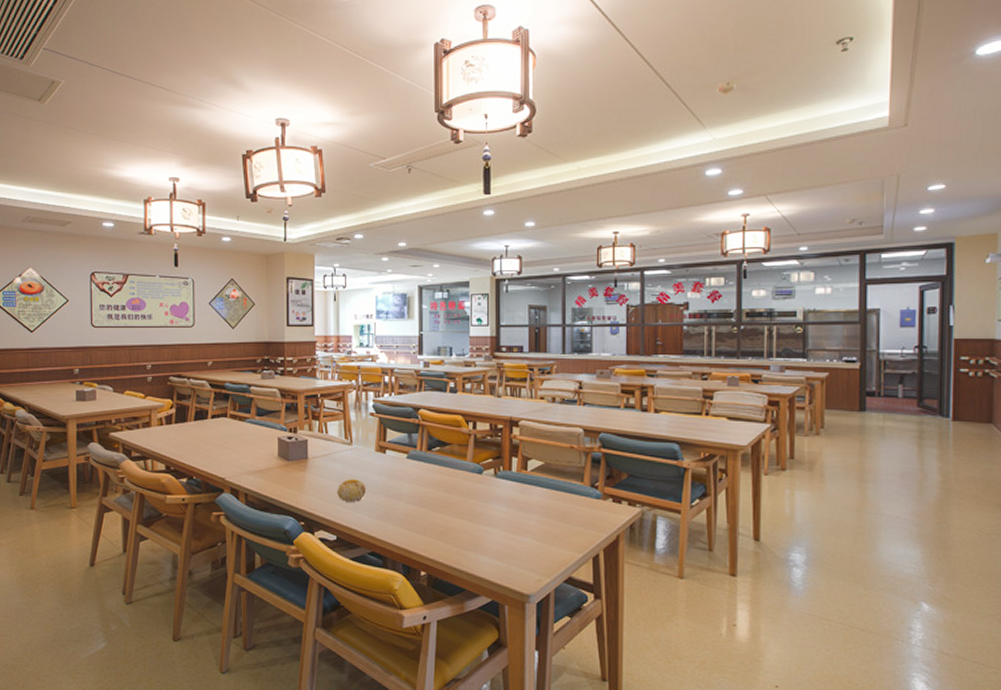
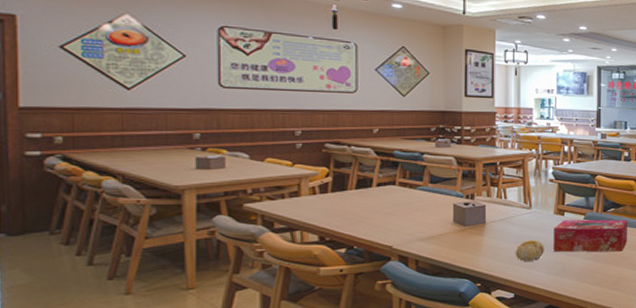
tissue box: none [375,458,456,497] -> present [553,219,628,252]

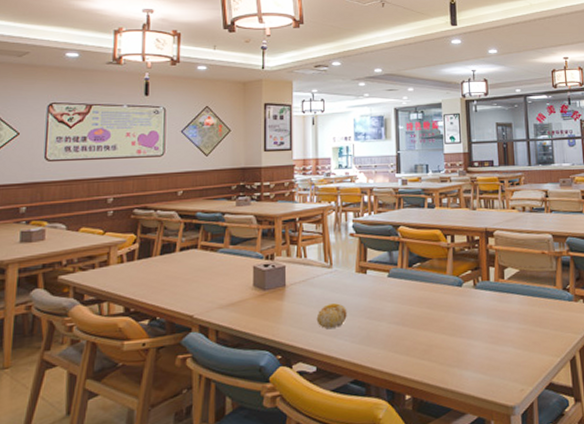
tissue box: present [553,219,628,252] -> none [356,276,437,316]

